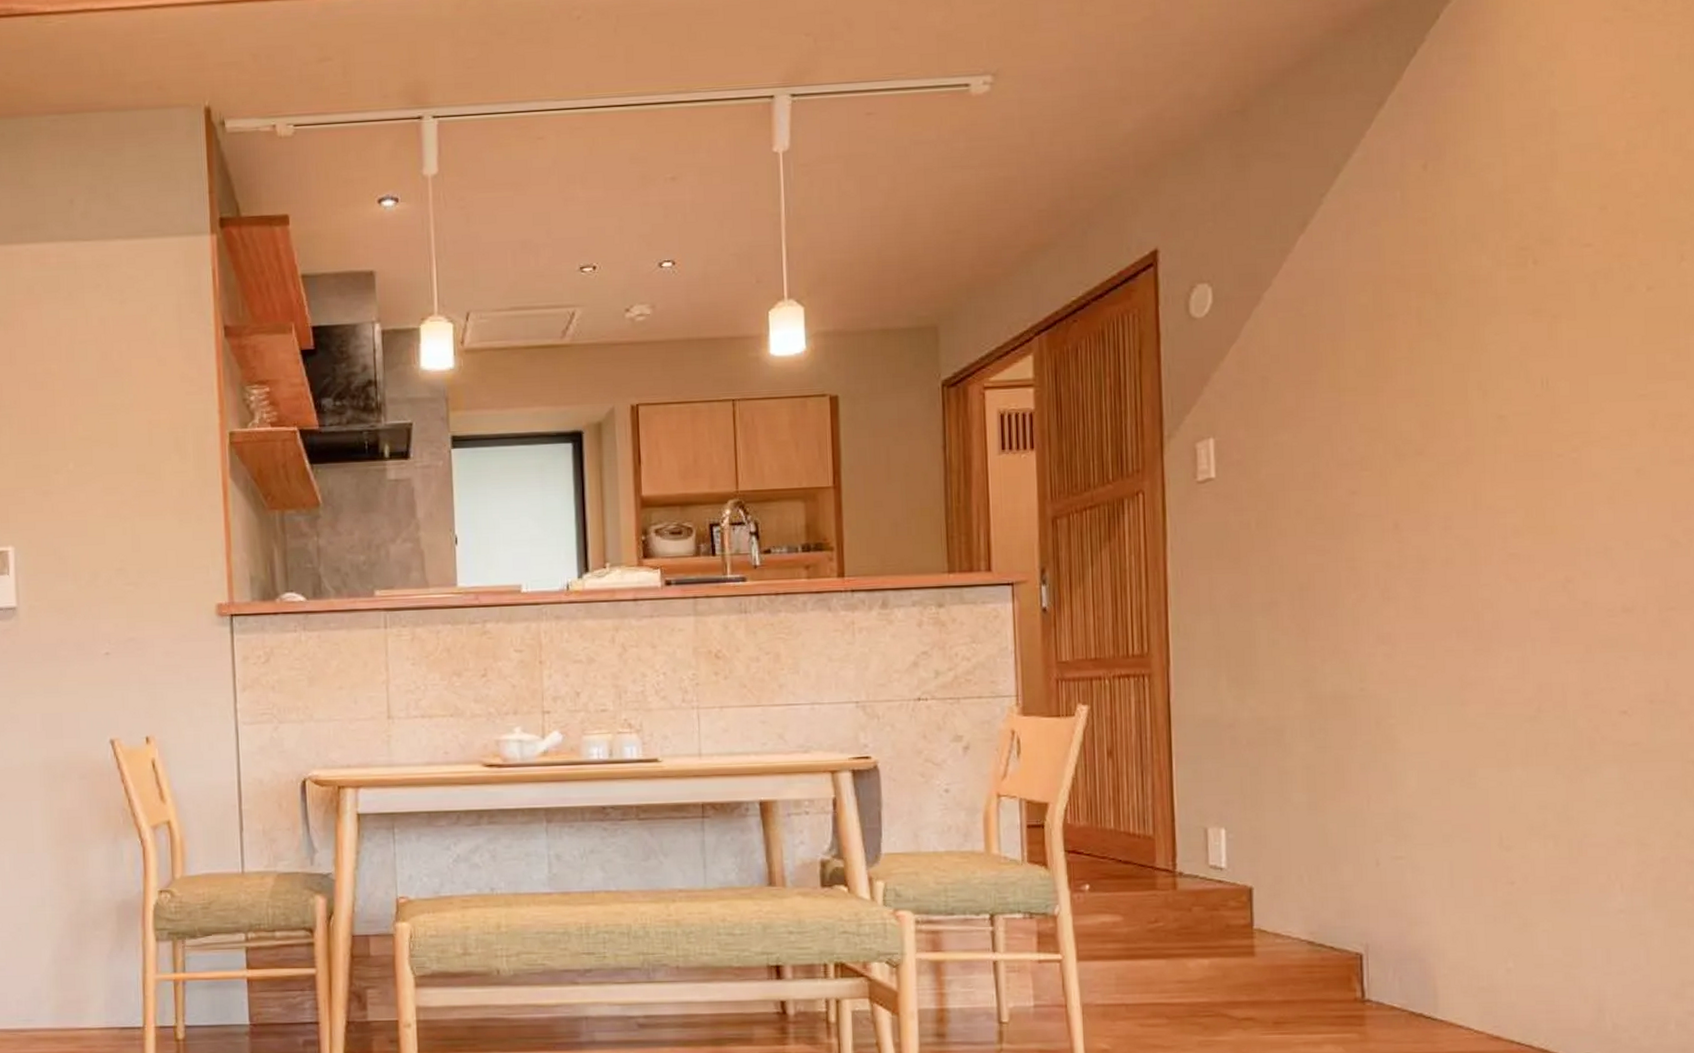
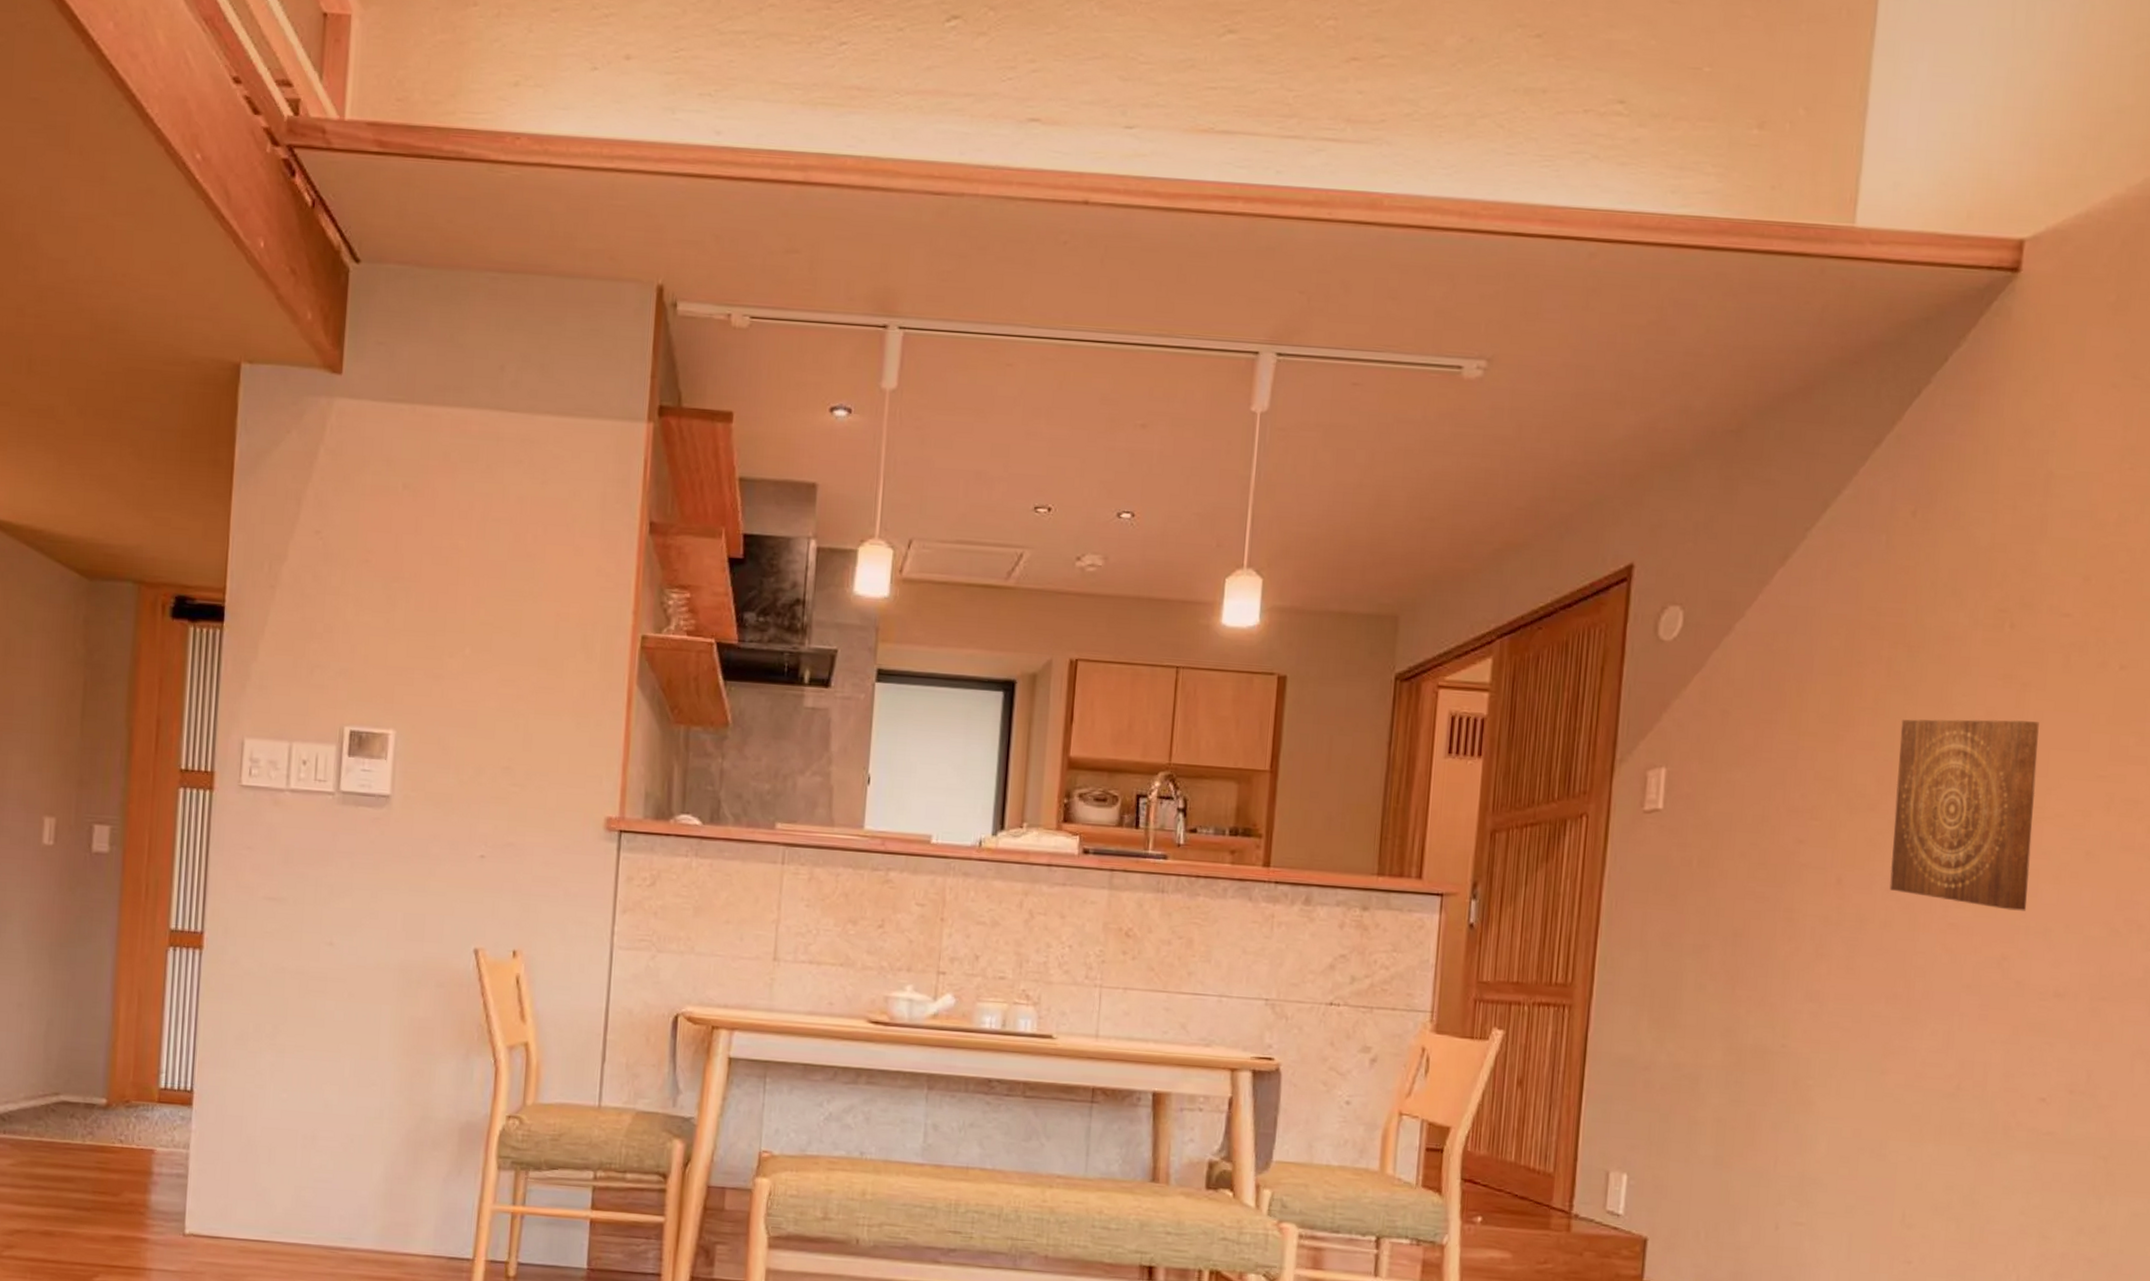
wall art: none [1438,351,1585,534] -> present [1889,719,2039,911]

